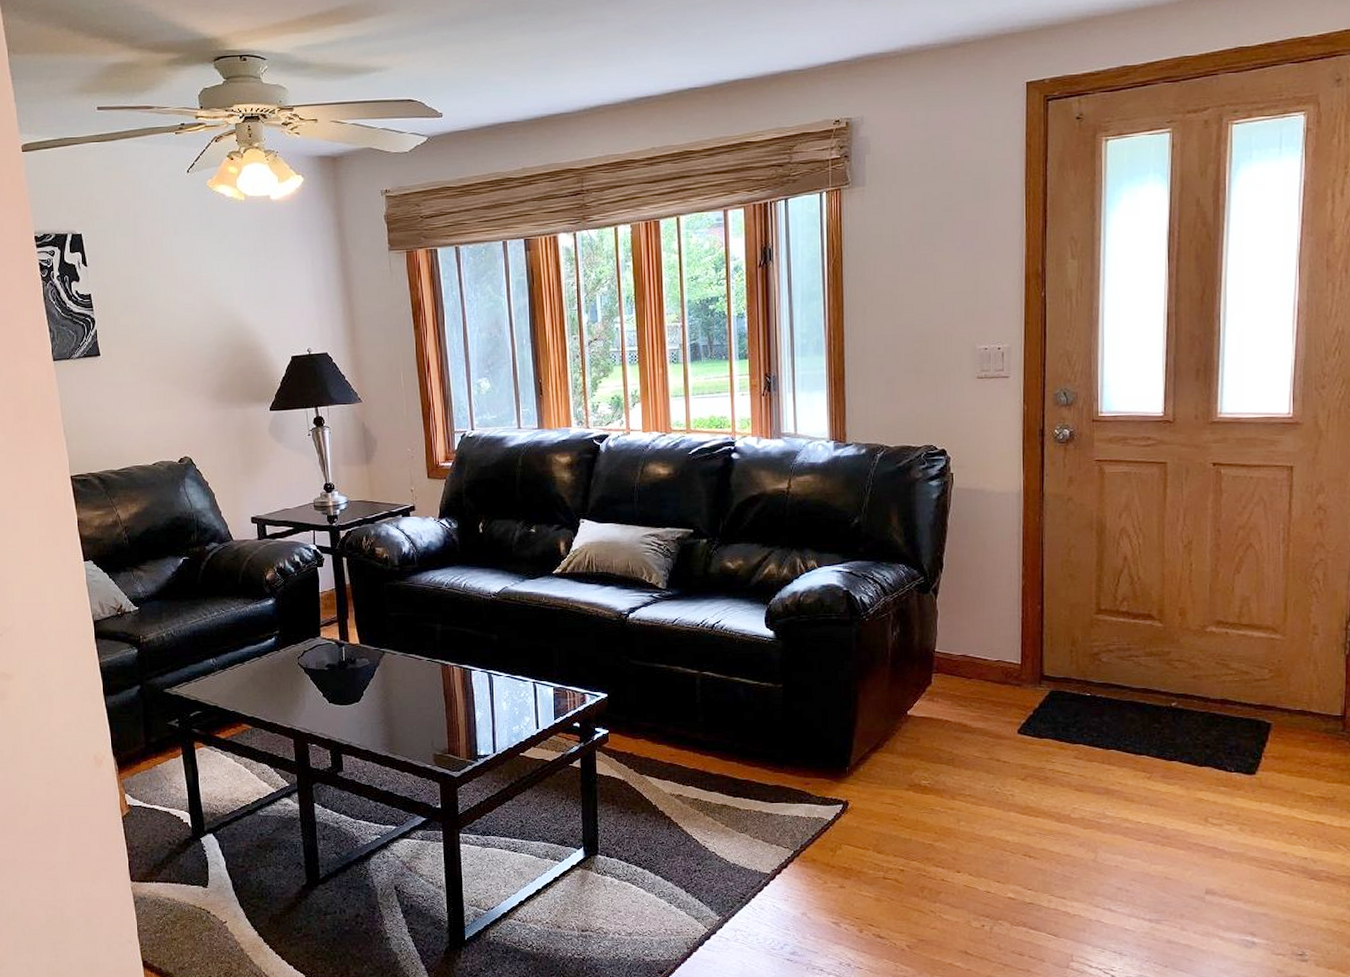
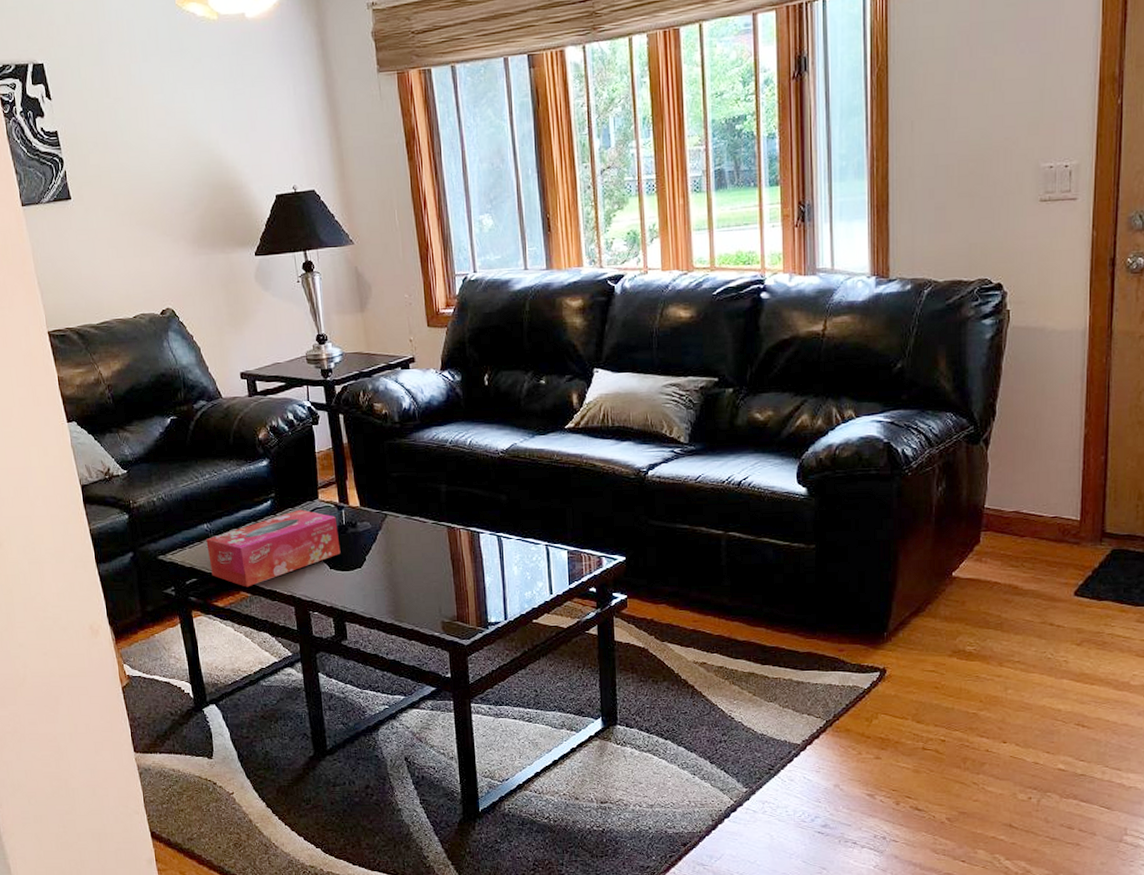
tissue box: none [211,646,340,720] -> present [206,509,341,587]

